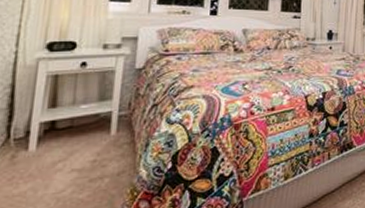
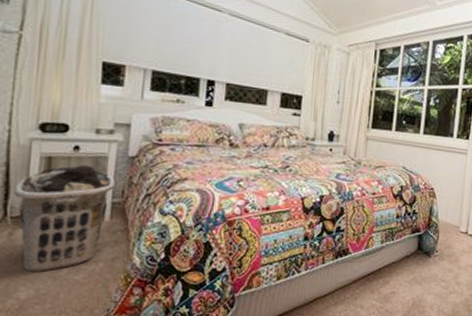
clothes hamper: none [18,80,122,196] -> present [14,164,115,273]

